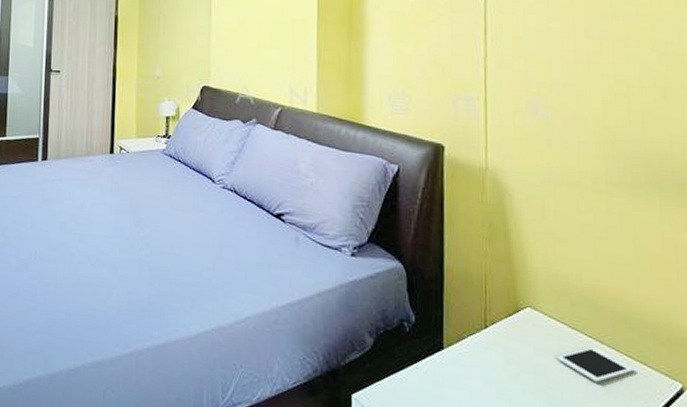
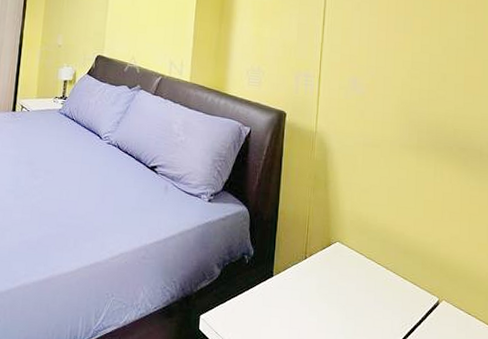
cell phone: present [557,347,635,383] -> none [355,272,408,300]

